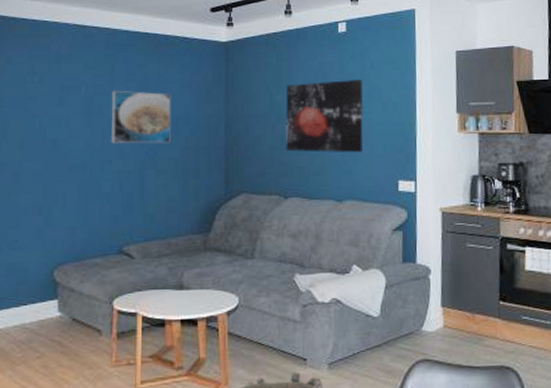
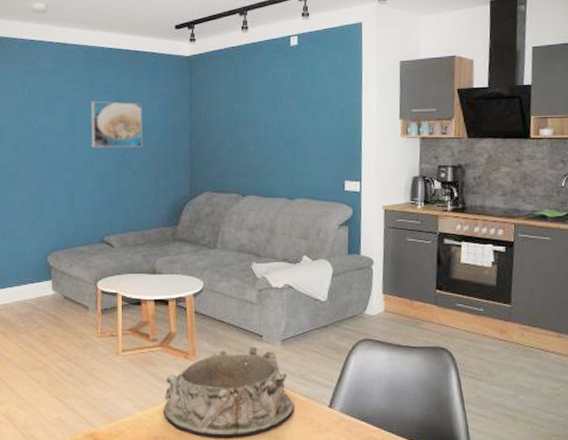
wall art: present [286,80,363,153] -> none [243,89,313,156]

